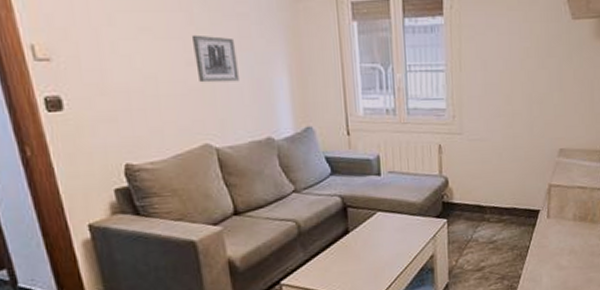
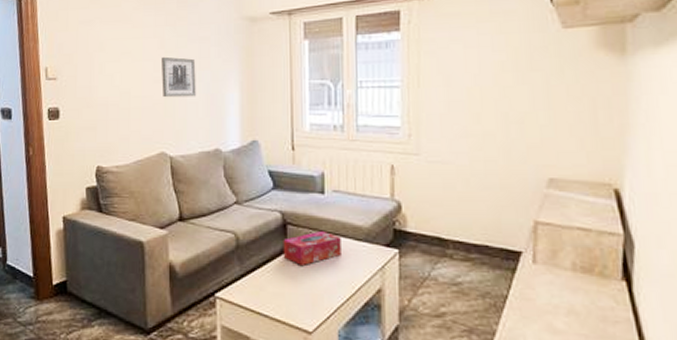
tissue box: none [344,209,399,244] -> present [283,230,341,265]

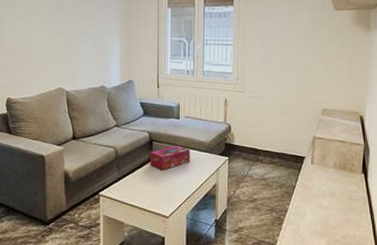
wall art: present [160,56,196,98] -> none [60,15,87,47]

